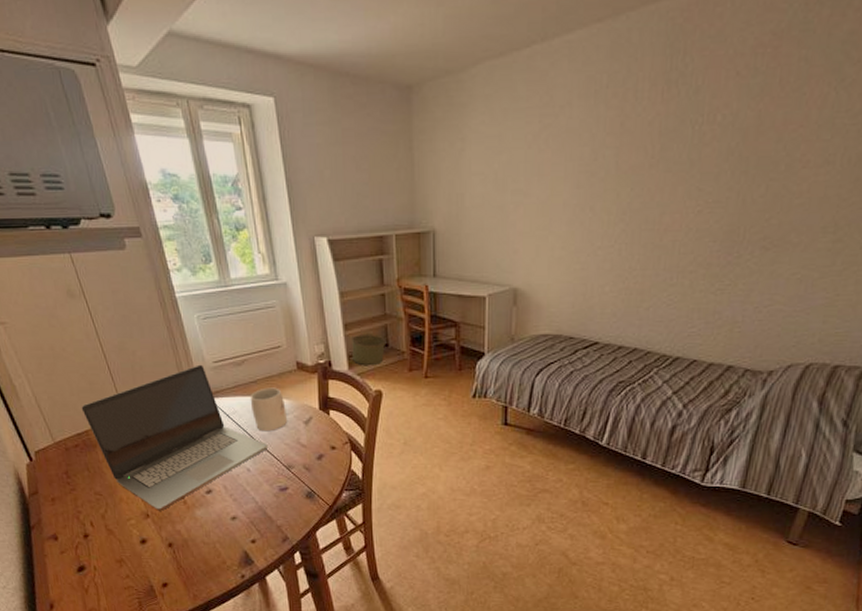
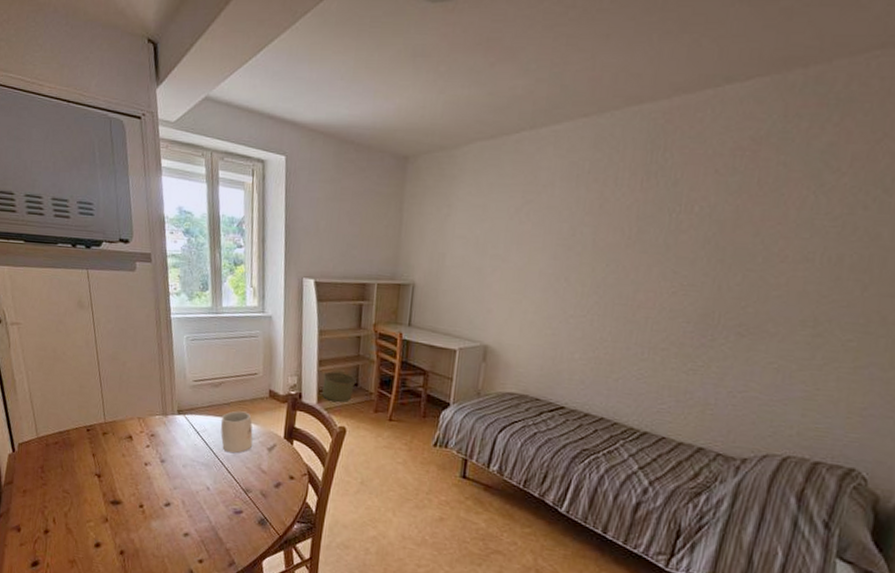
laptop: present [81,364,269,511] -> none [68,381,231,517]

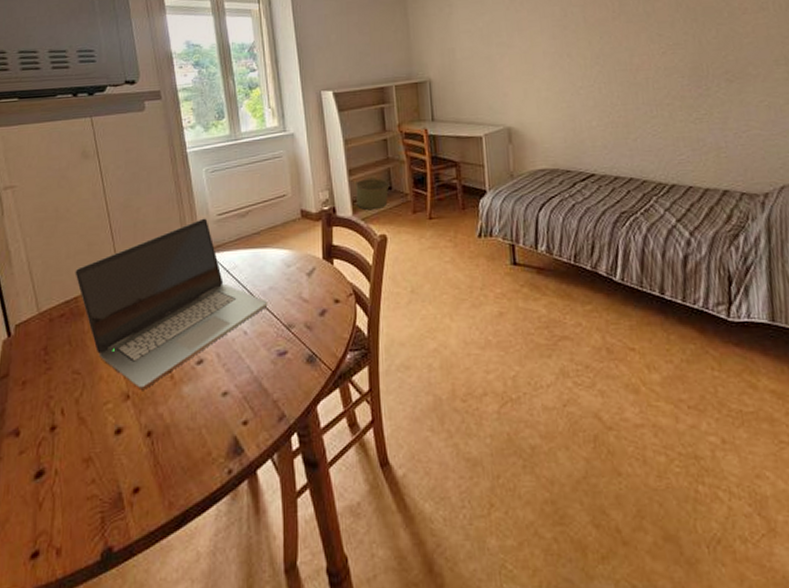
laptop: none [68,381,231,517] -> present [75,218,268,390]
mug: present [220,410,253,454] -> none [252,238,289,287]

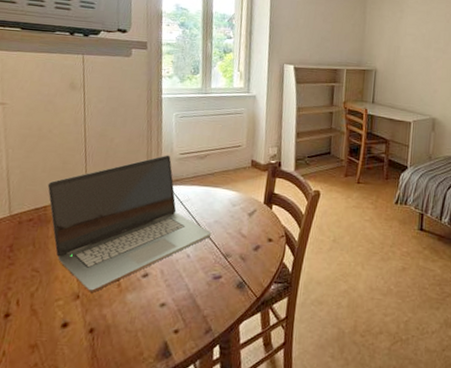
basket: present [356,178,390,211] -> none [299,142,329,170]

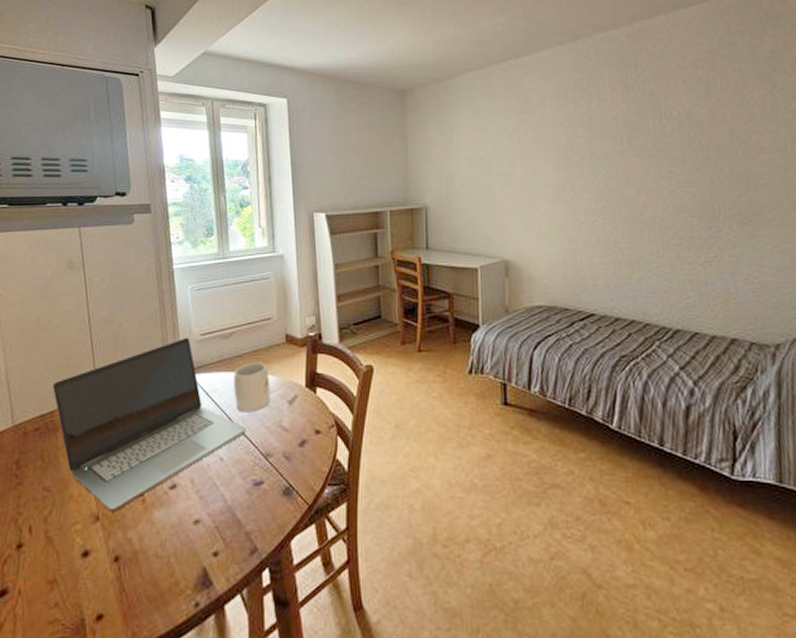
mug: none [203,180,235,221] -> present [232,362,271,413]

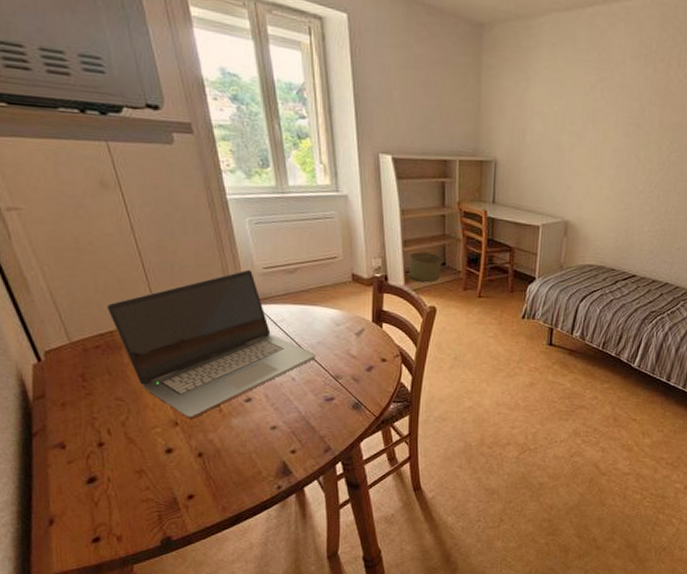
mug: present [232,362,271,413] -> none [300,297,338,342]
basket: none [344,306,379,339] -> present [409,252,444,283]

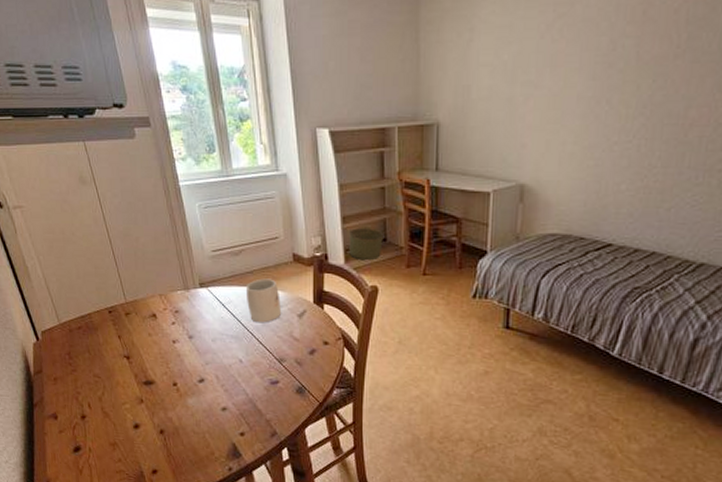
laptop: present [106,269,317,419] -> none [86,253,261,397]
mug: none [300,297,338,342] -> present [245,278,281,323]

